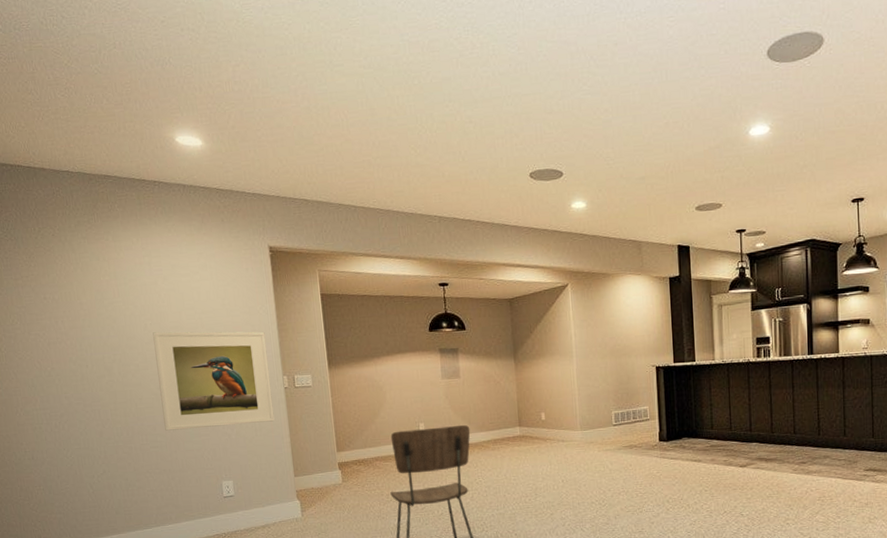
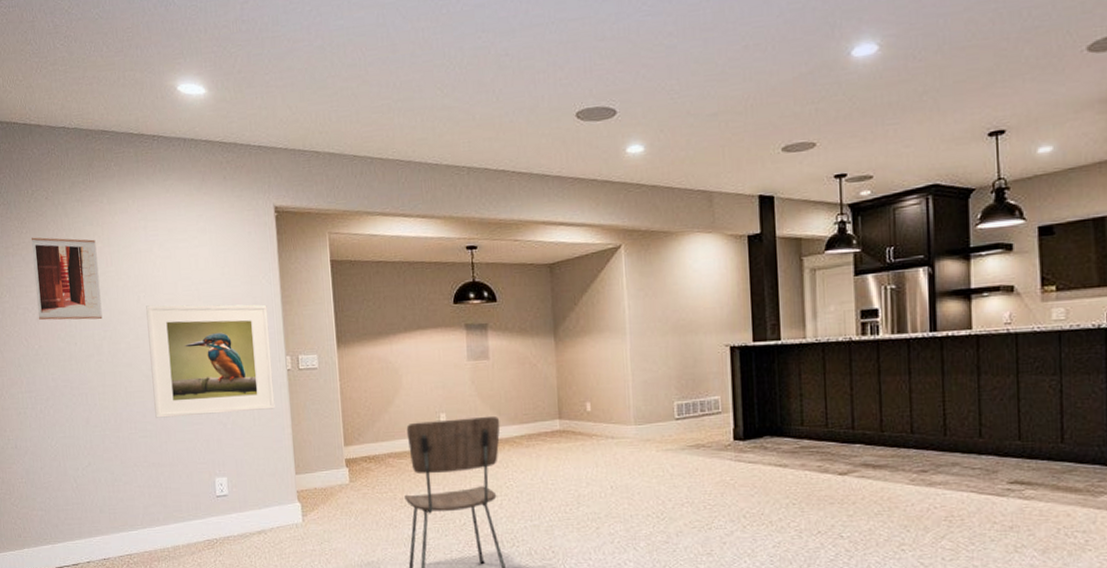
wall art: none [39,270,112,345] -> present [31,237,103,321]

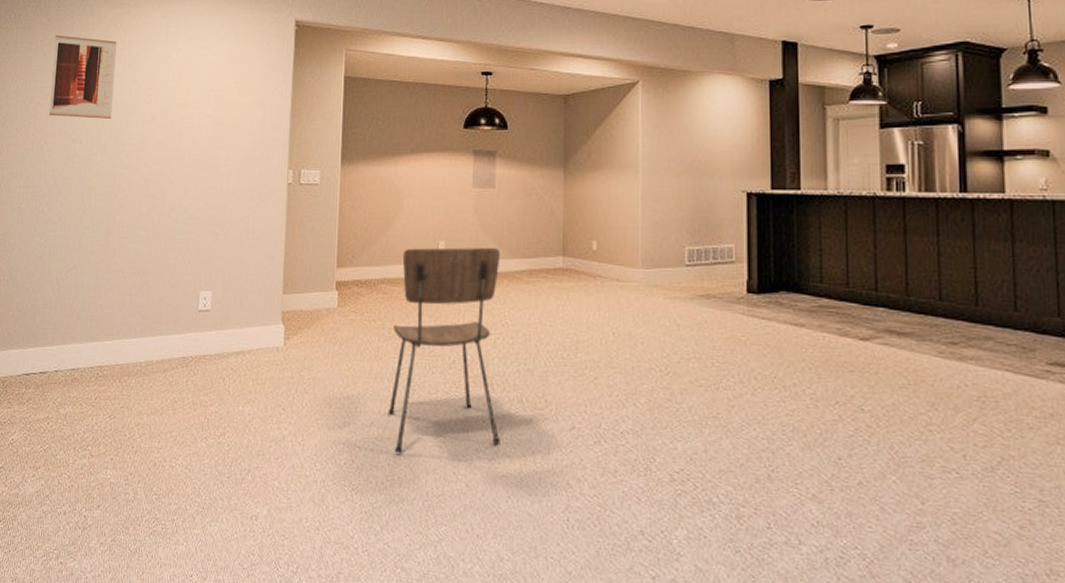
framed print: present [146,304,275,418] -> none [148,109,276,224]

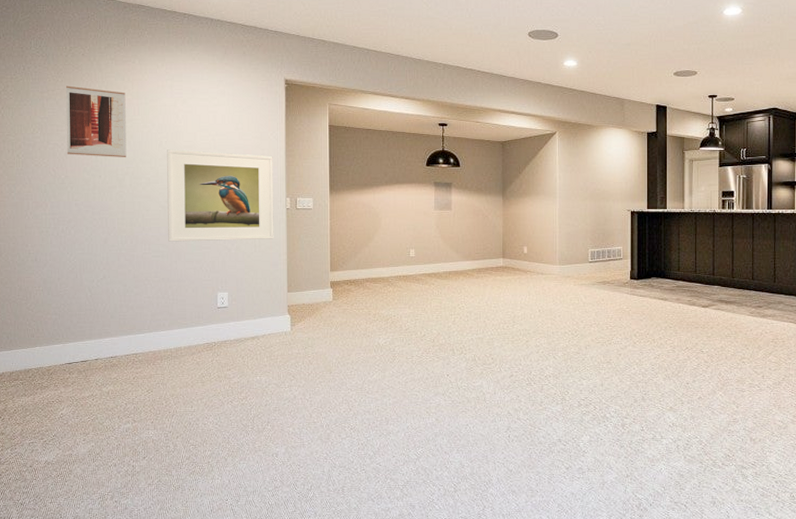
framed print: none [148,109,276,224] -> present [167,149,274,242]
dining chair: present [388,247,501,454] -> none [376,254,460,402]

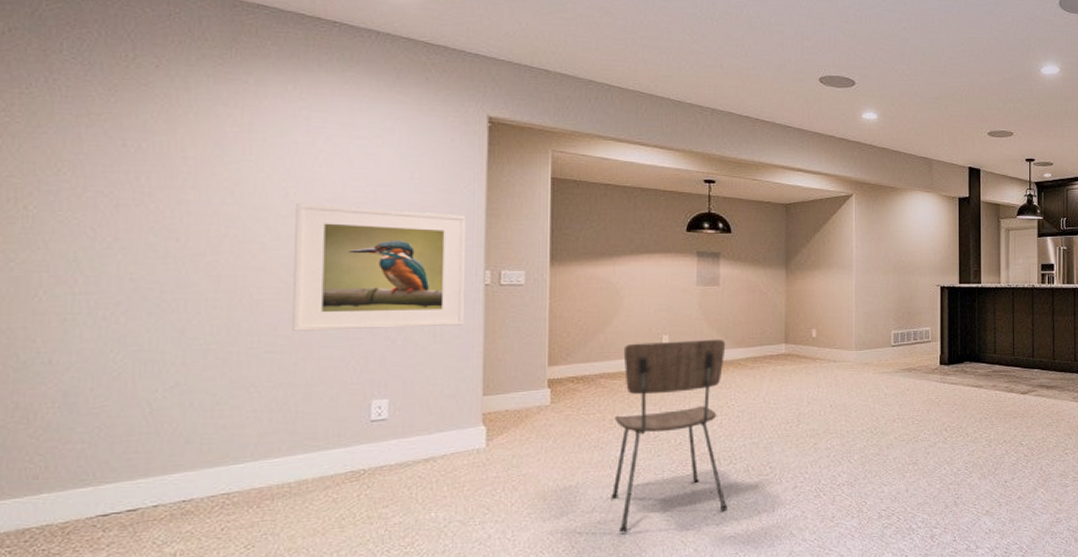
wall art: present [65,86,127,157] -> none [118,108,230,213]
dining chair: none [376,254,460,402] -> present [611,340,728,533]

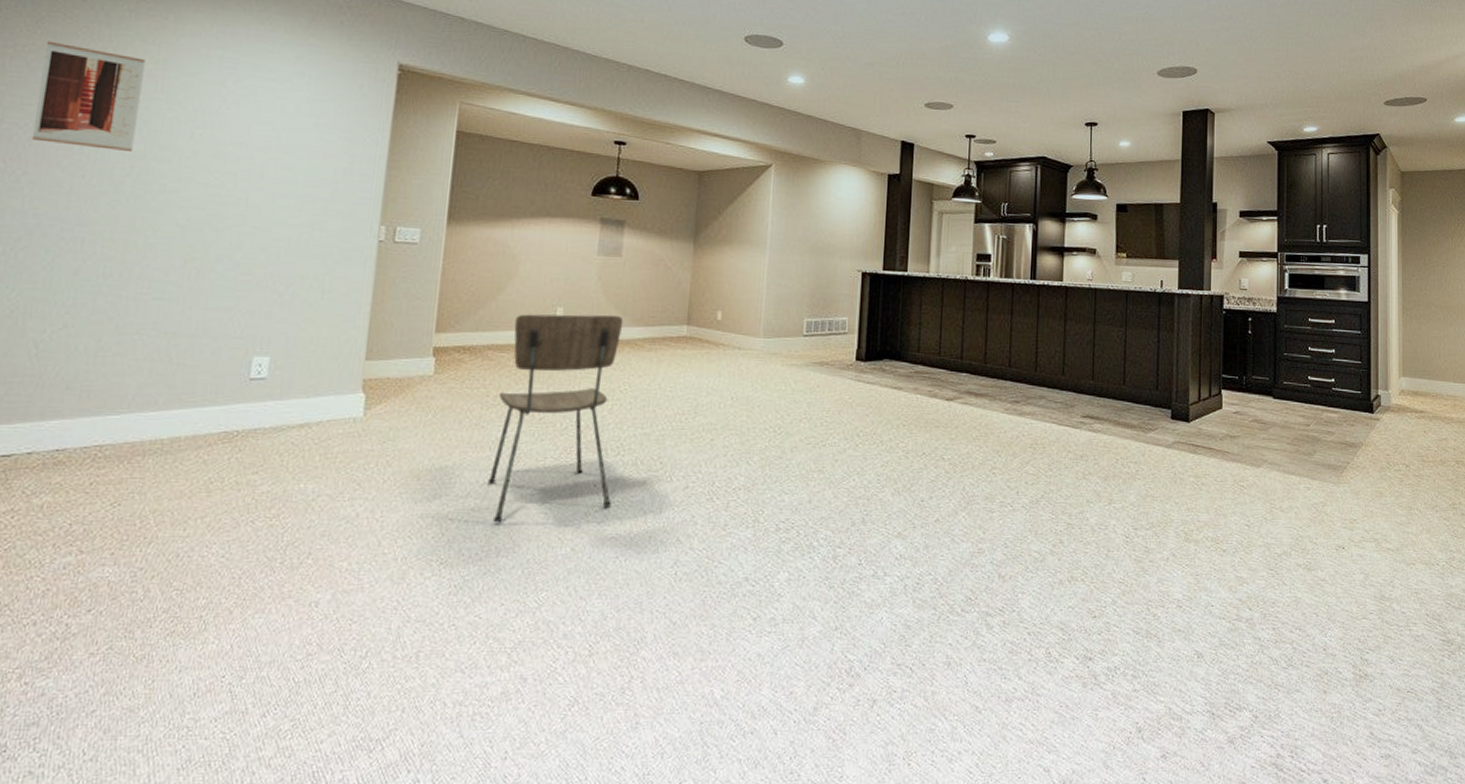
wall art: none [118,108,230,213] -> present [31,41,146,151]
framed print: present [292,203,467,331] -> none [182,145,367,283]

